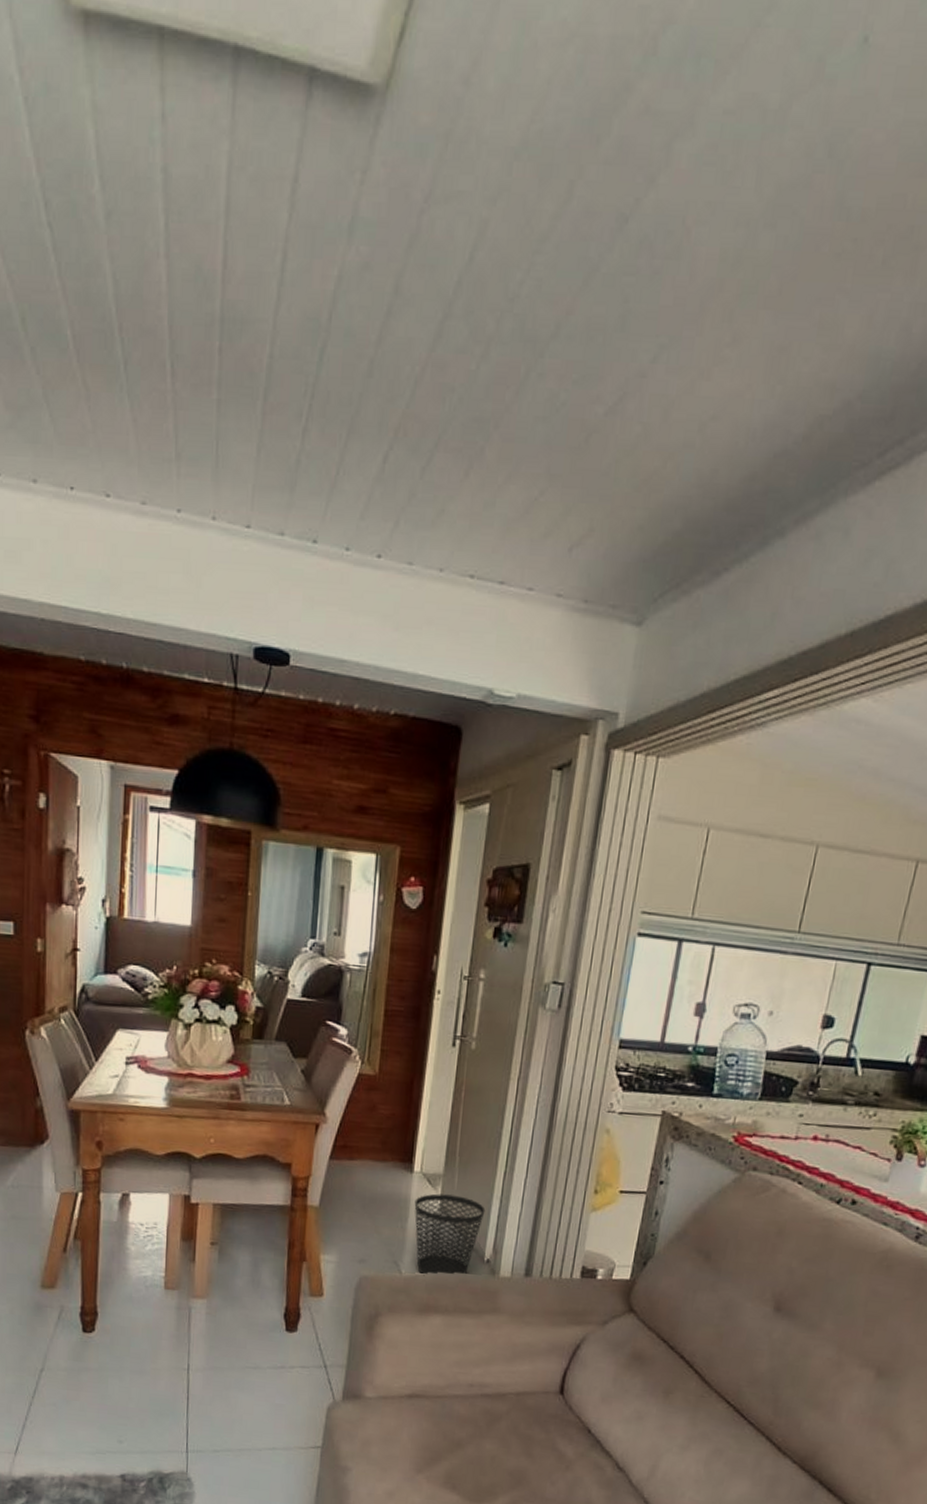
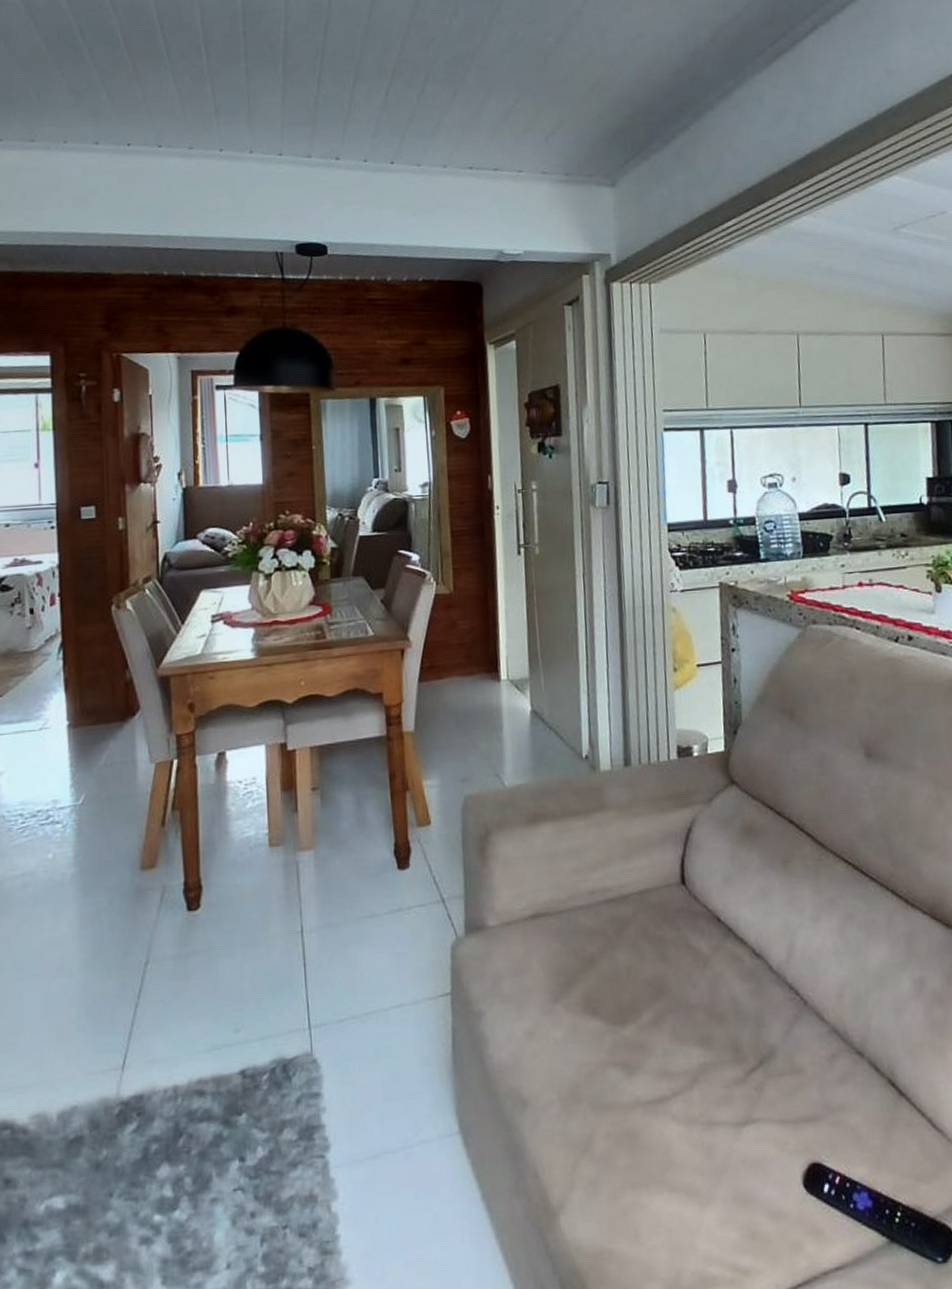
wastebasket: present [414,1193,486,1276] -> none [506,696,575,784]

